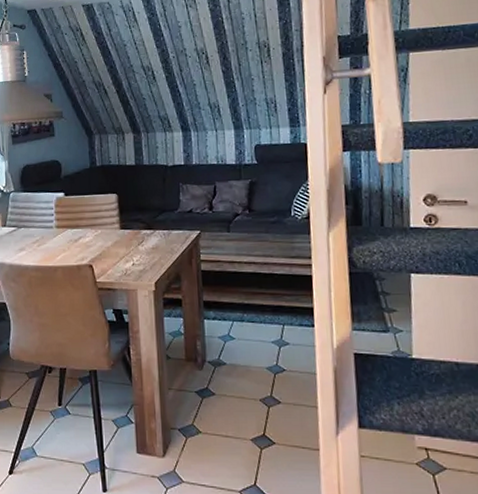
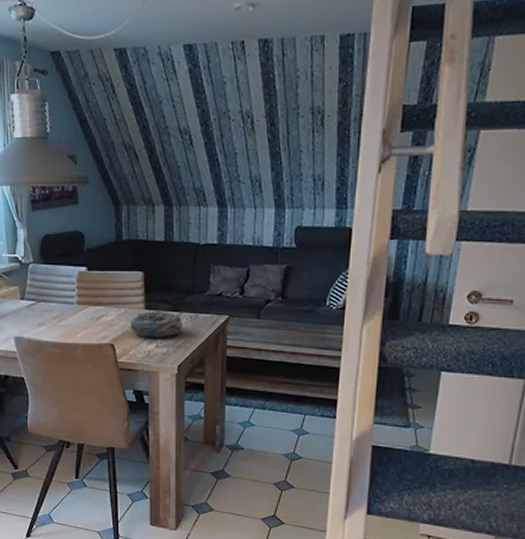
decorative bowl: none [107,230,158,256] -> present [130,311,183,338]

